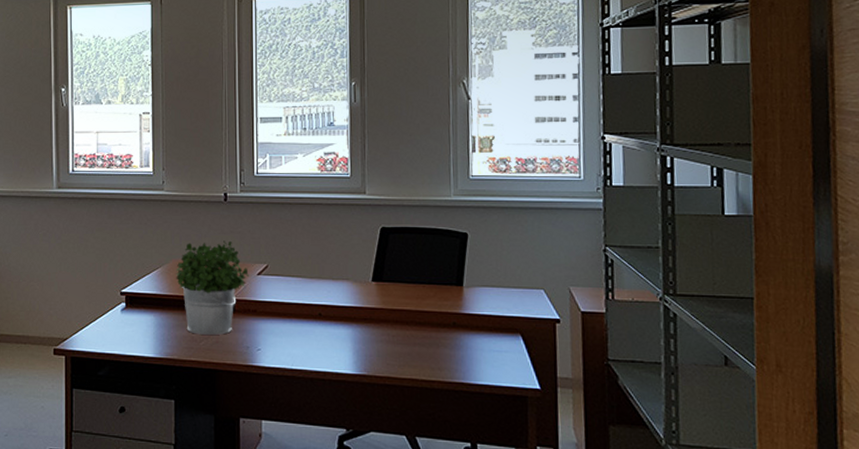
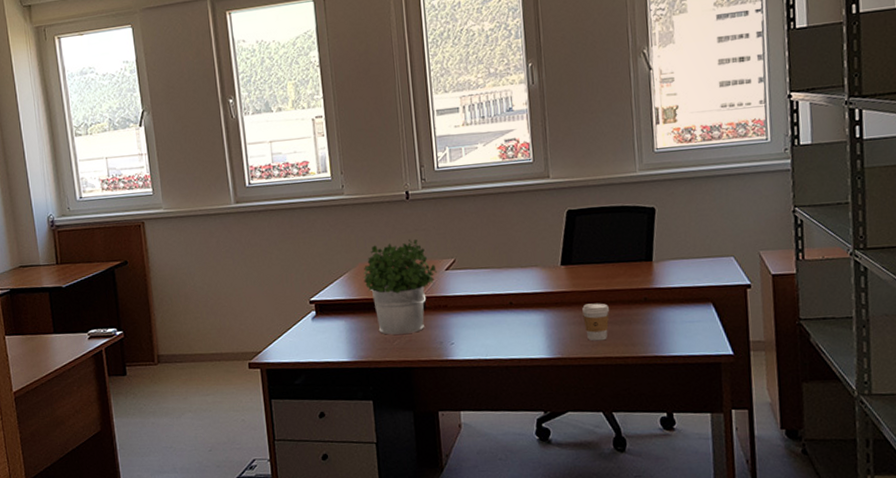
coffee cup: none [391,323,419,362] -> present [582,303,610,341]

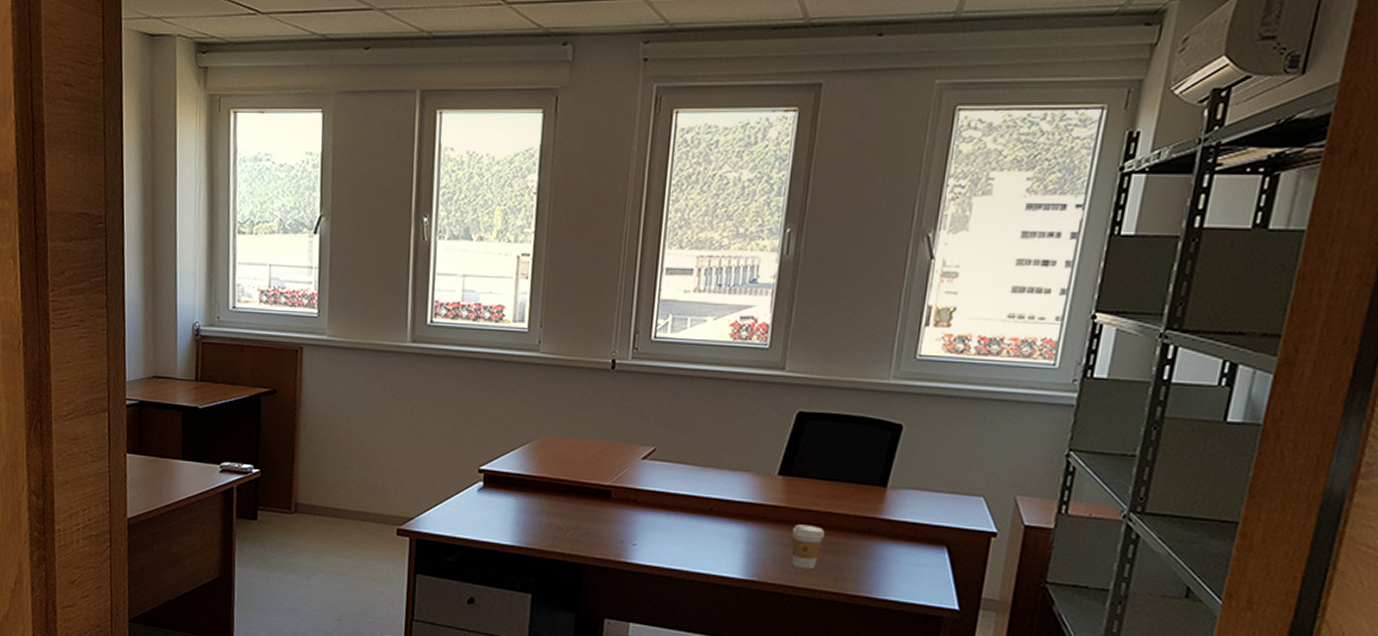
potted plant: present [363,238,437,335] -> none [545,416,632,525]

